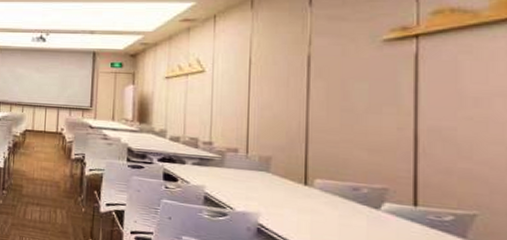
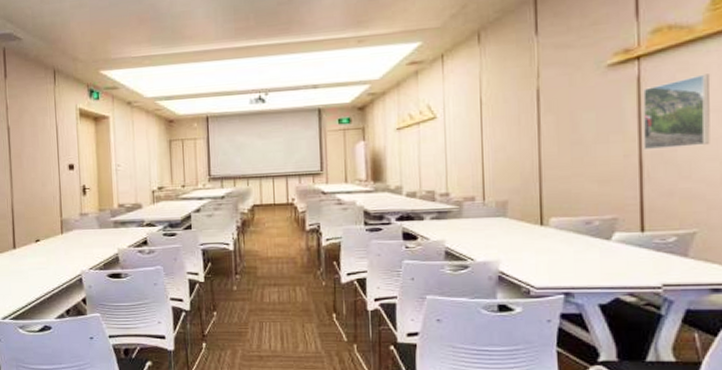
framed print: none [419,58,497,129] -> present [642,74,711,151]

